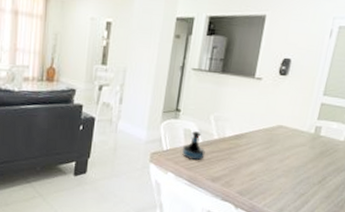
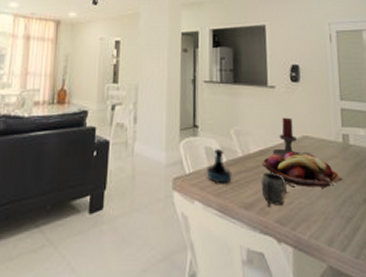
mug: none [229,154,253,181] -> present [262,173,288,207]
fruit basket: none [234,137,306,170] -> present [262,151,343,189]
candle holder: none [246,107,283,143] -> present [272,117,312,158]

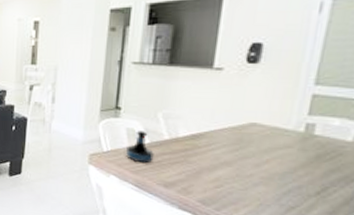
fruit basket: present [262,151,343,189] -> none [191,137,294,177]
mug: present [262,173,288,207] -> none [187,156,218,188]
candle holder: present [272,117,312,158] -> none [206,102,258,144]

